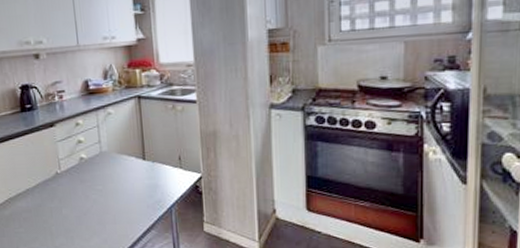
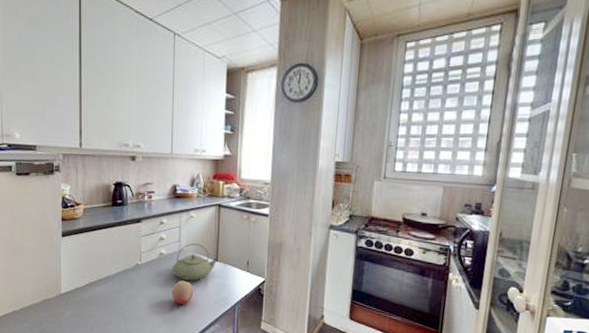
teapot: none [95,142,146,185] -> present [172,243,218,281]
fruit: none [98,185,123,212] -> present [171,280,194,304]

